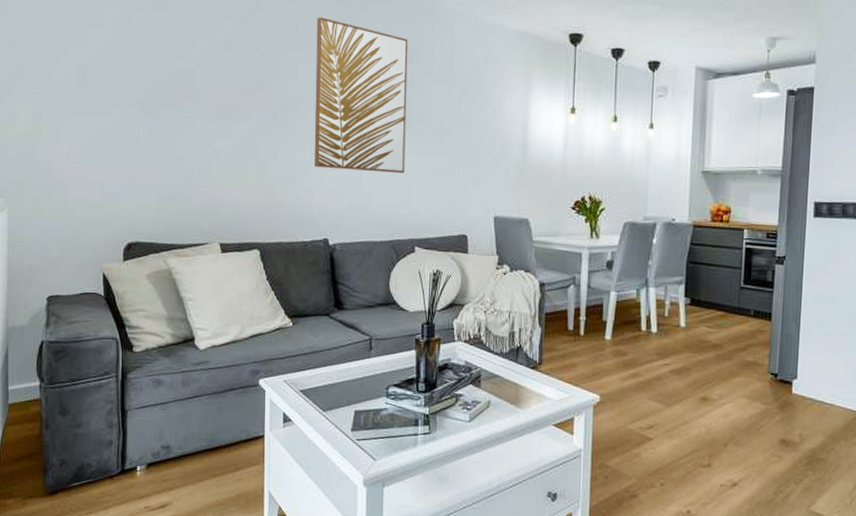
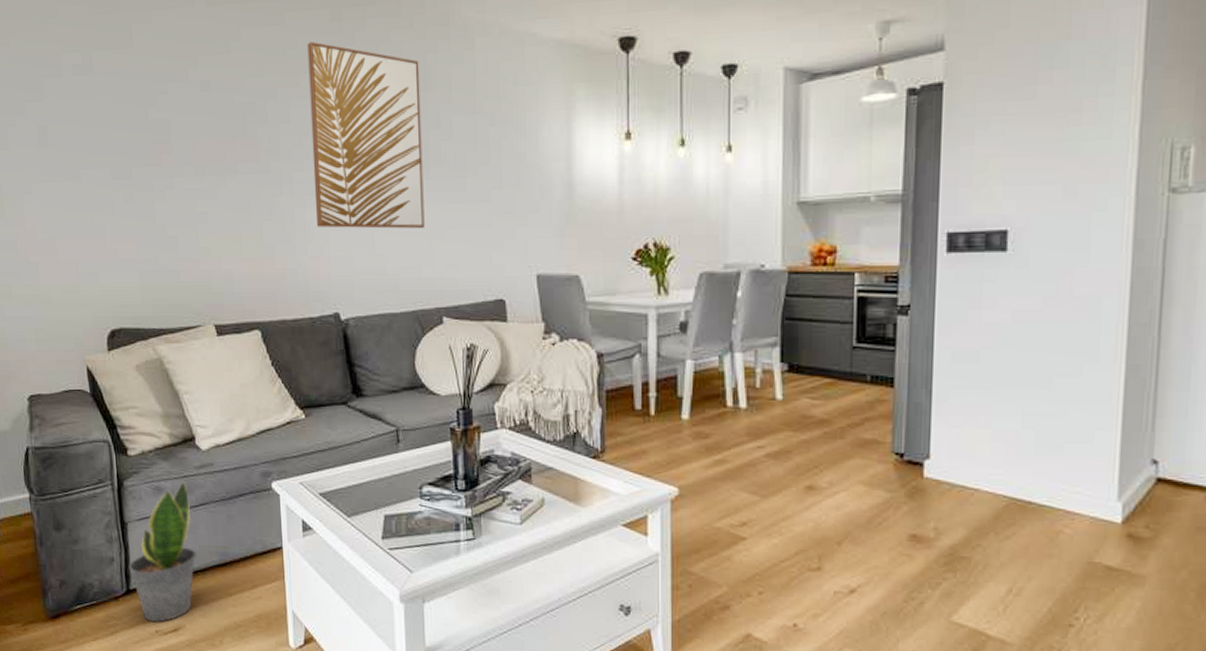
potted plant: none [125,375,188,500] -> present [129,481,197,623]

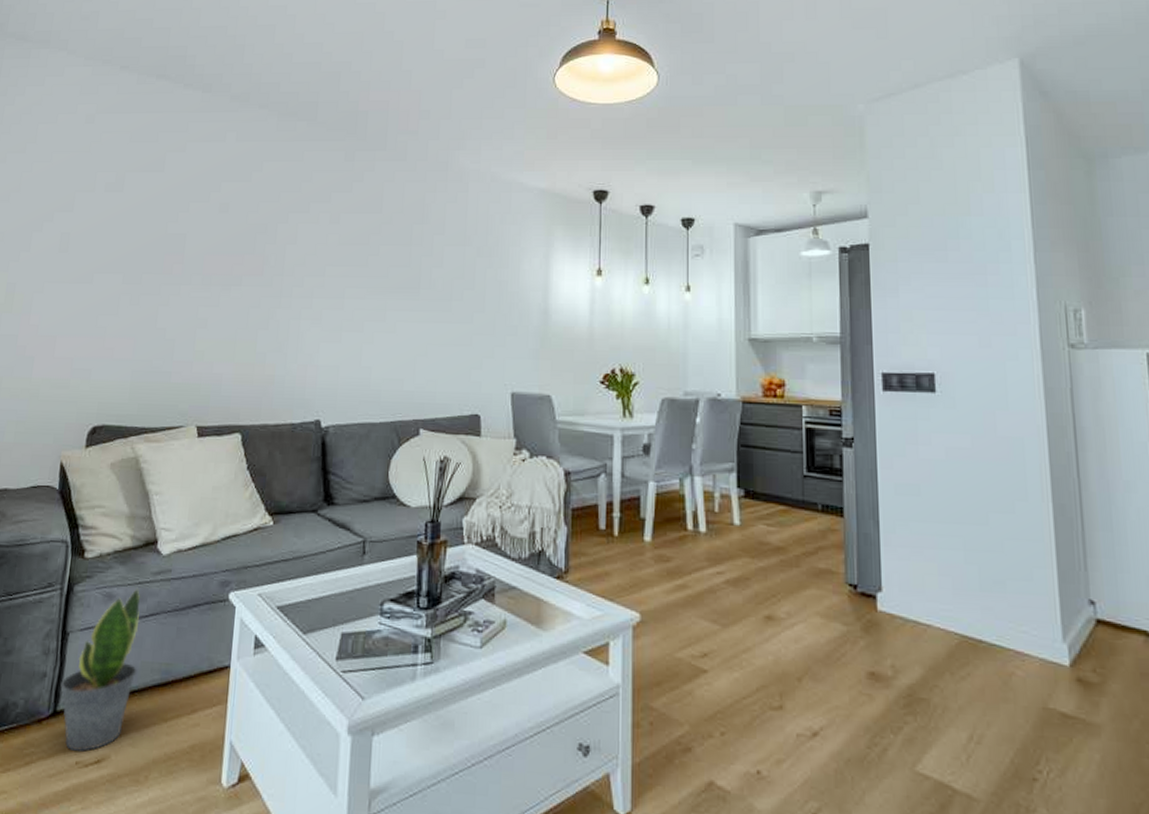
wall art: present [307,42,425,229] -> none [309,177,419,345]

